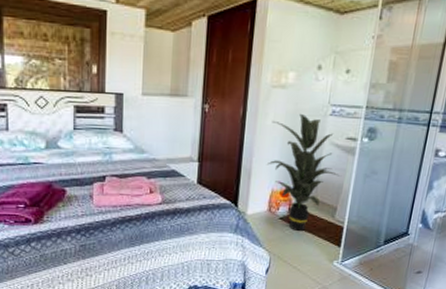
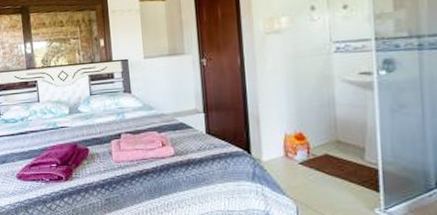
indoor plant: present [267,114,339,232] -> none [272,55,360,177]

